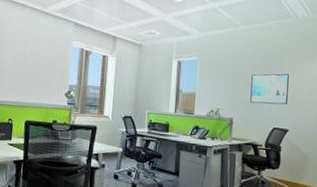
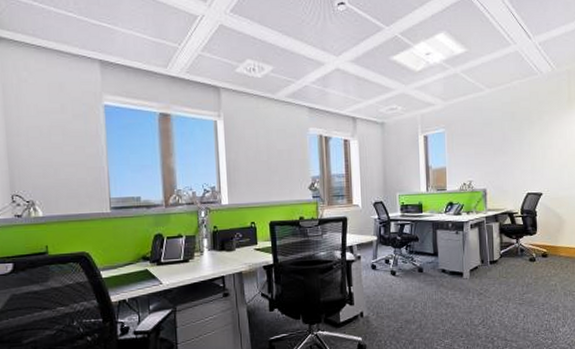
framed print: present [250,73,289,105] -> none [501,135,539,171]

